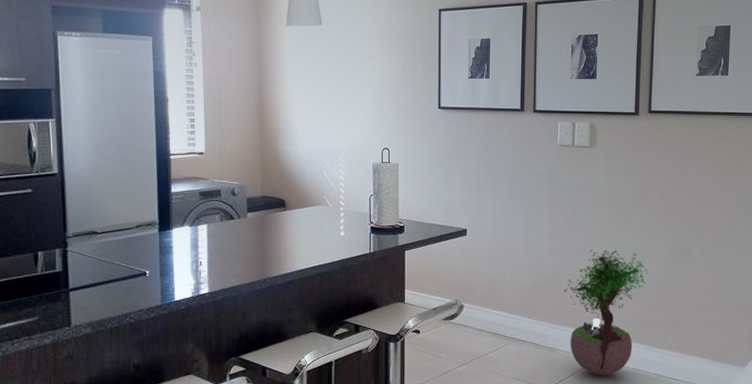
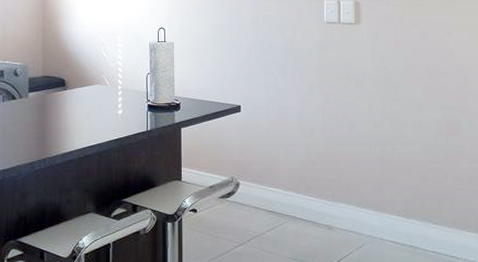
potted tree: present [564,249,648,375] -> none [338,124,419,254]

